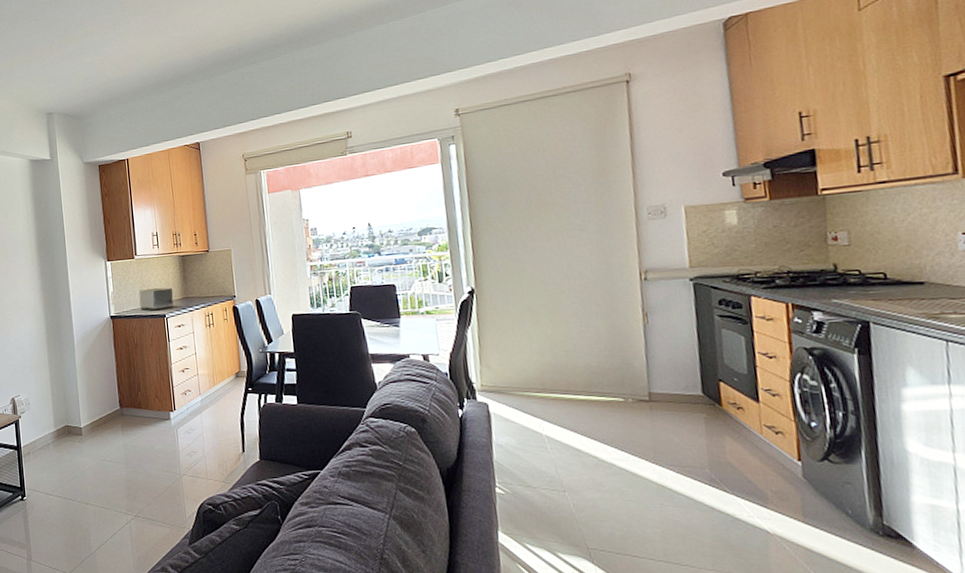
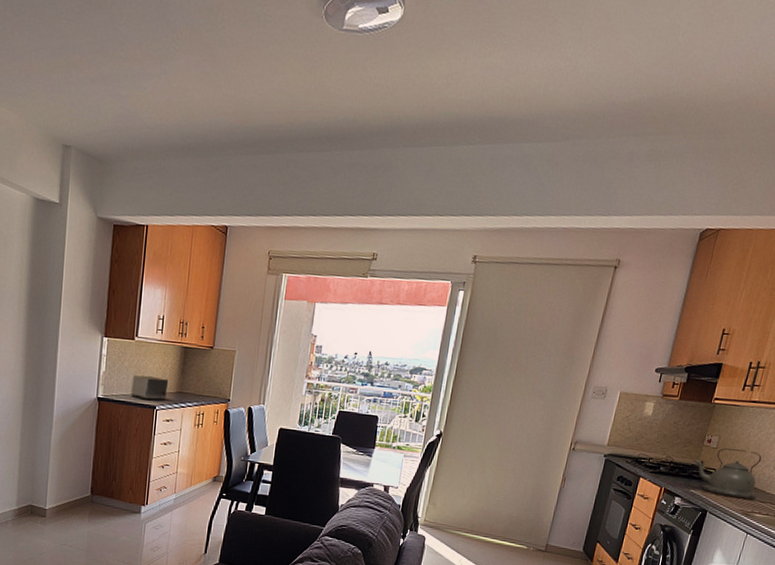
kettle: none [821,239,941,300] -> present [693,448,762,500]

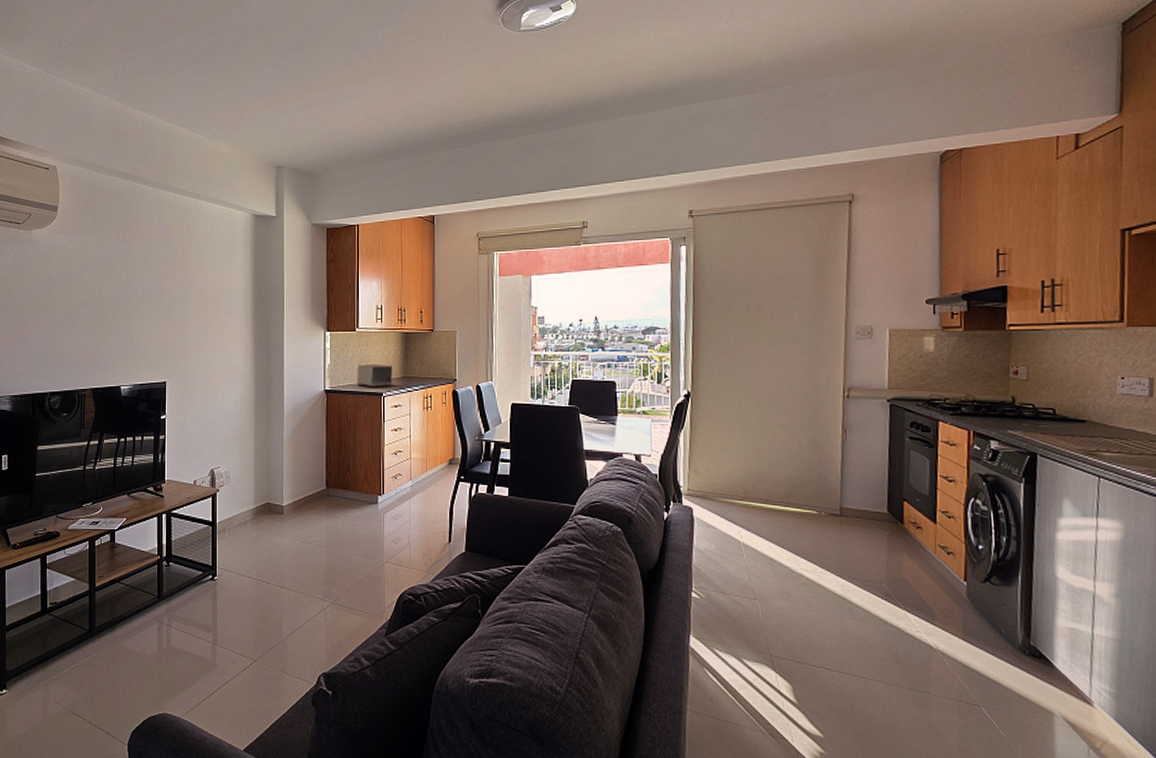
kettle: present [693,448,762,500] -> none [1002,379,1099,436]

